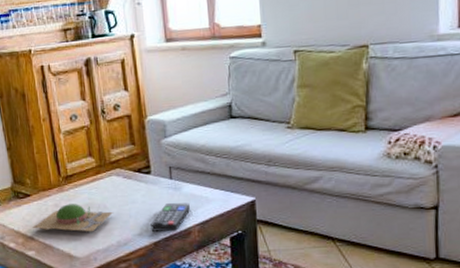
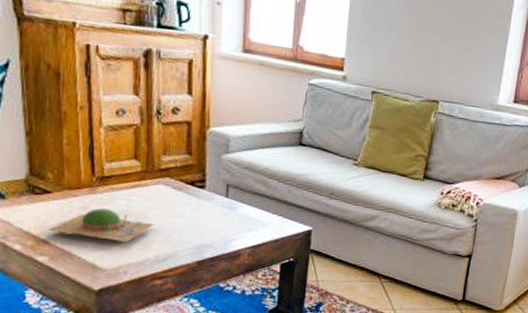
remote control: present [150,202,190,232] -> none [196,221,243,253]

